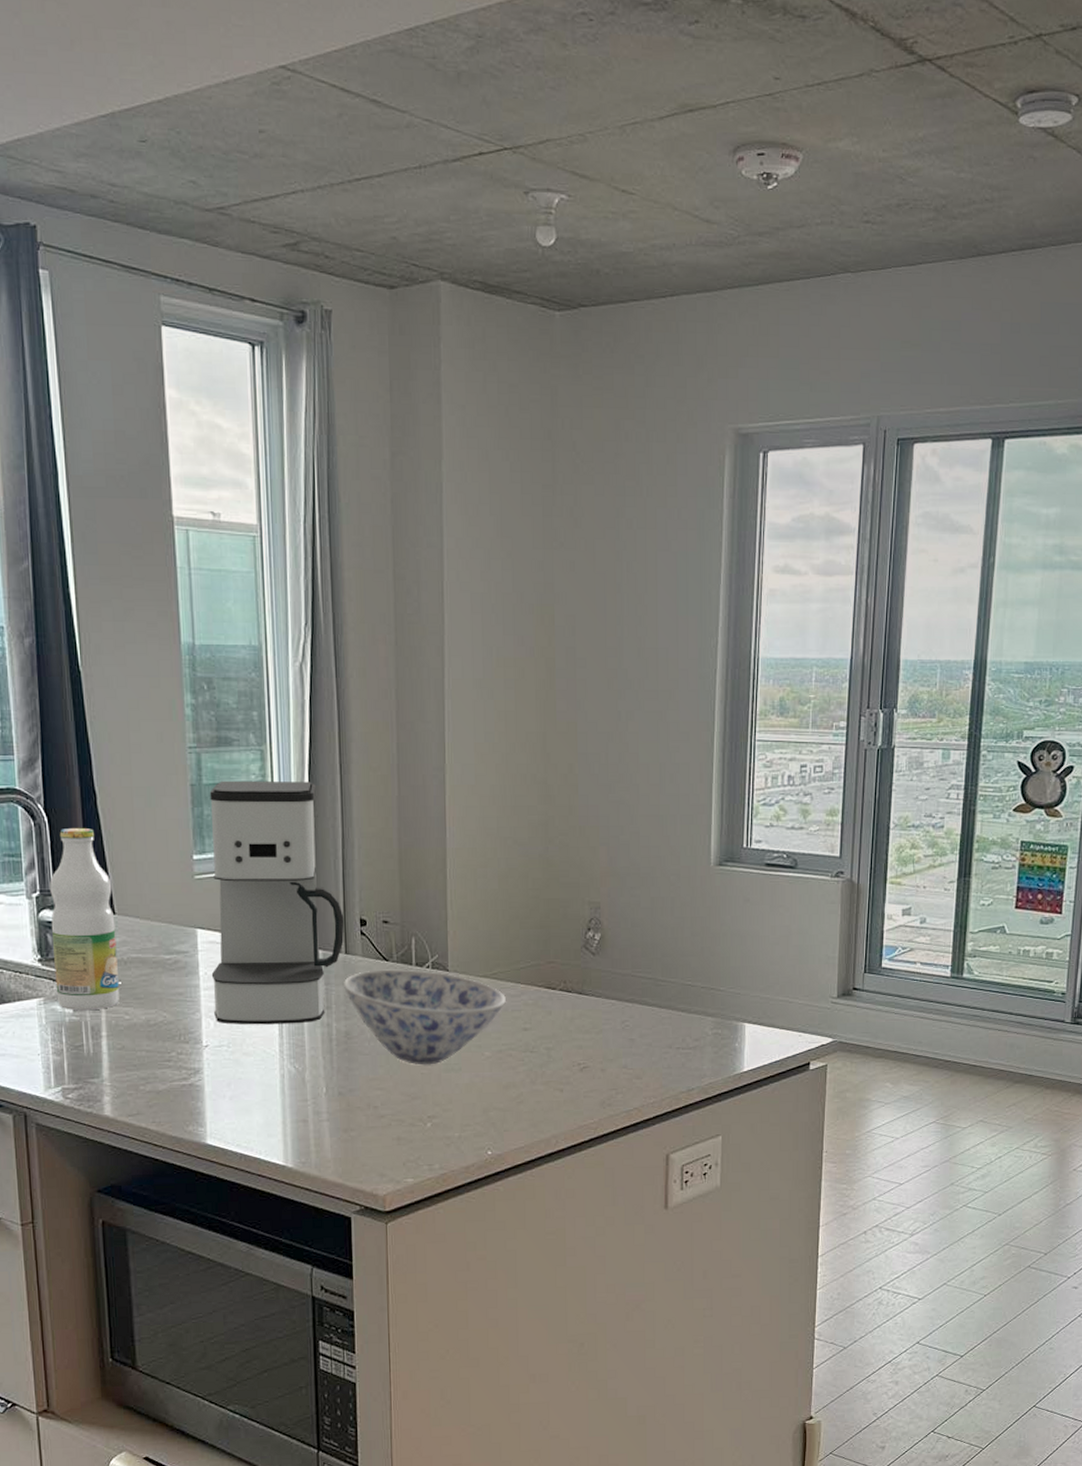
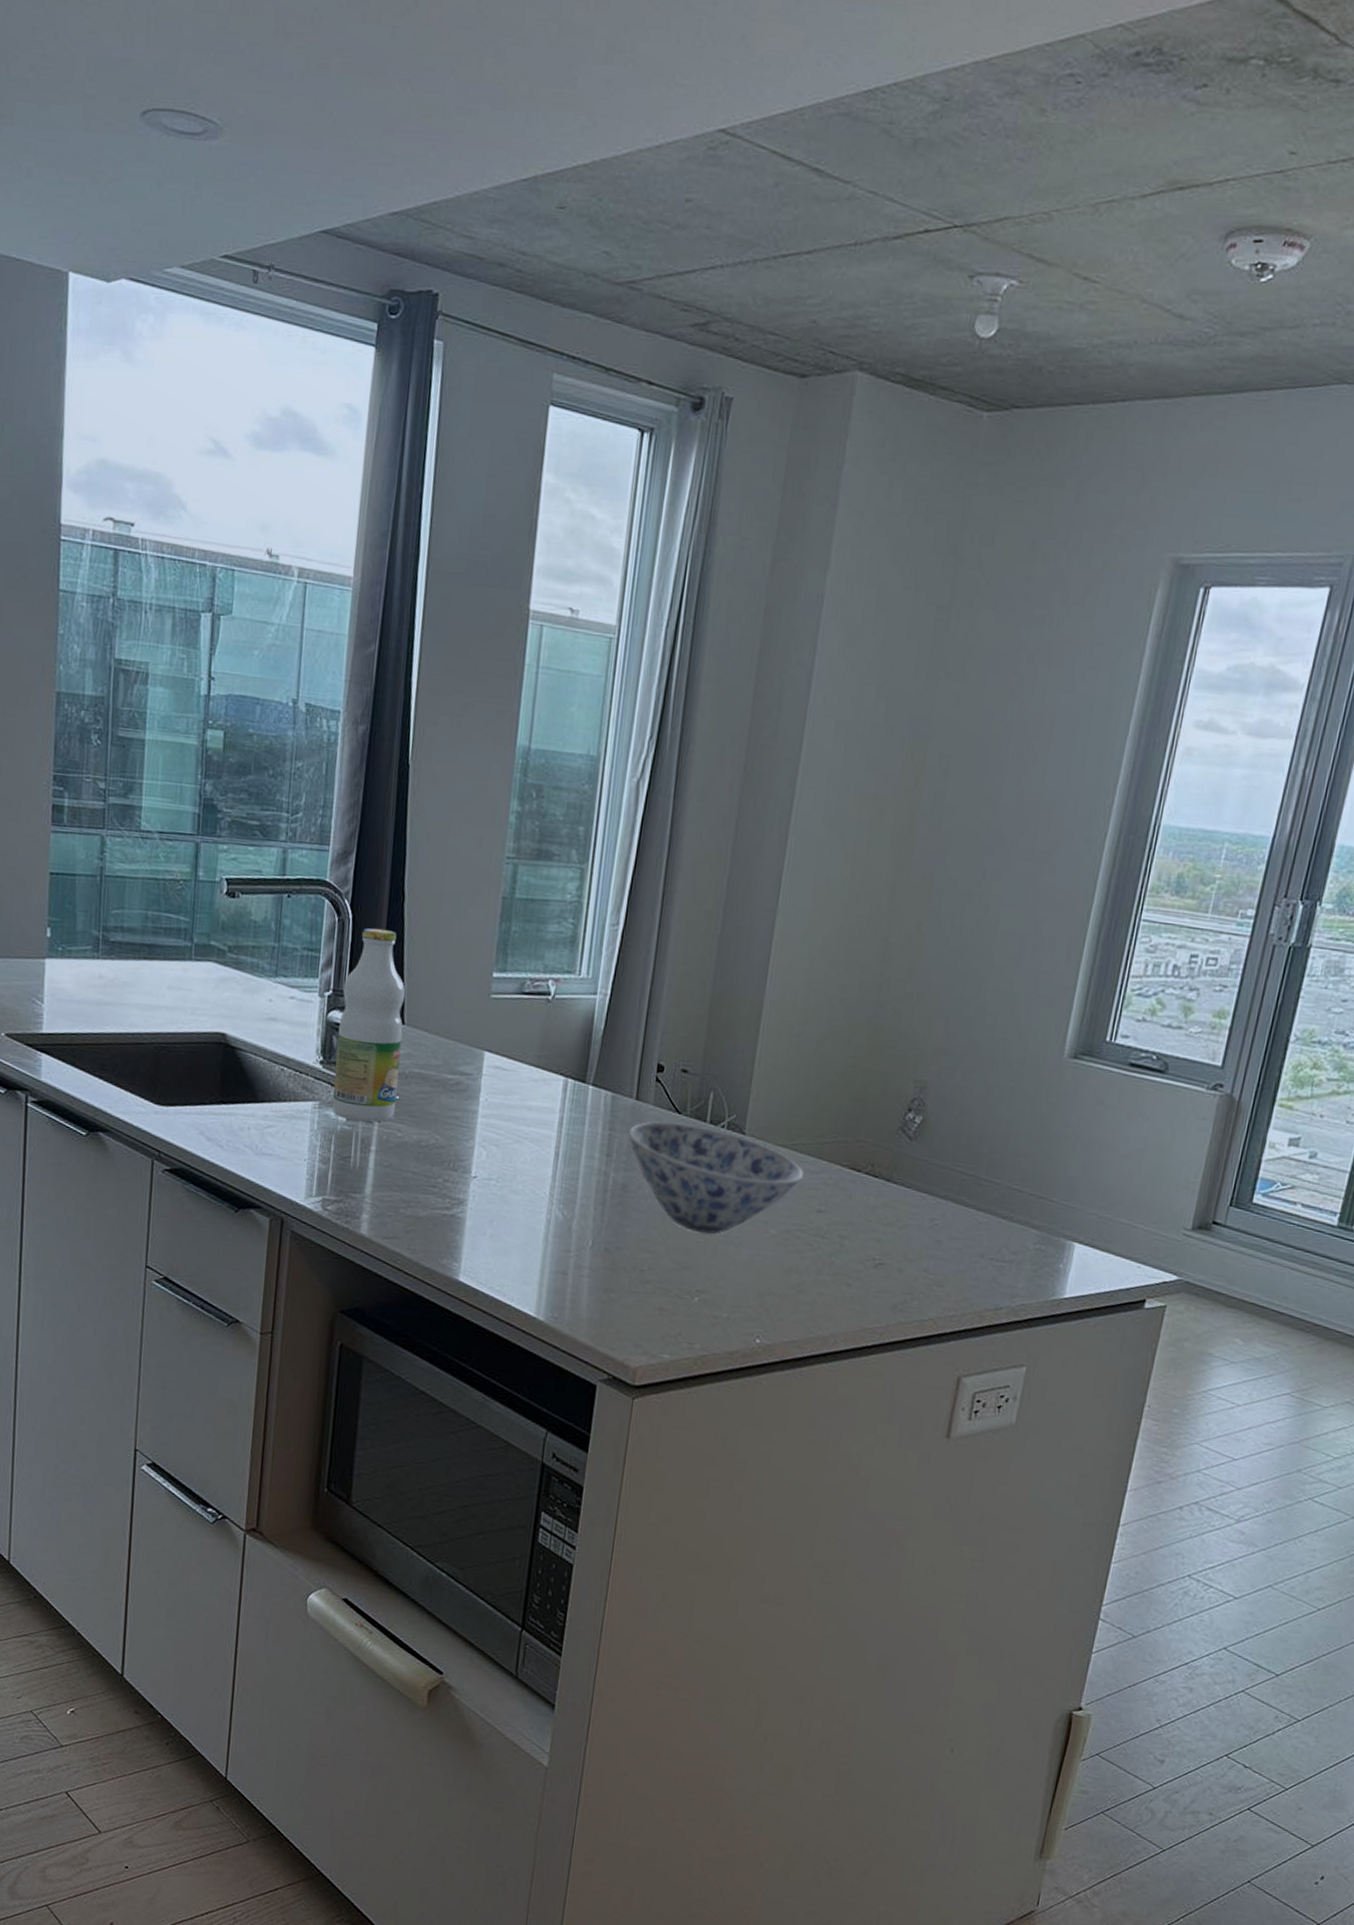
coffee maker: present [209,780,345,1025] -> none [488,896,641,1168]

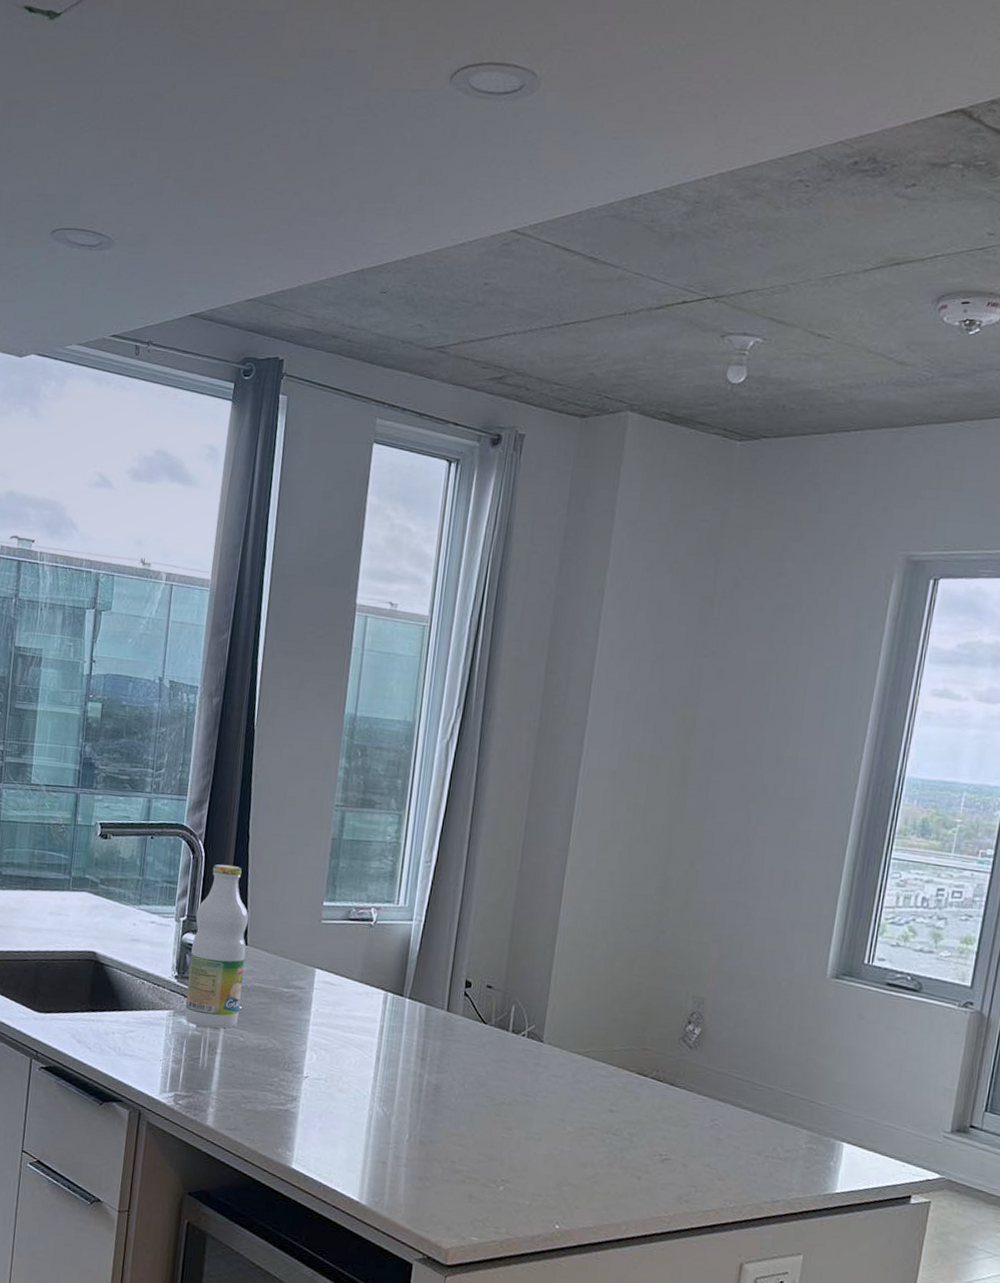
bowl: present [629,1120,804,1235] -> none [441,1030,596,1131]

